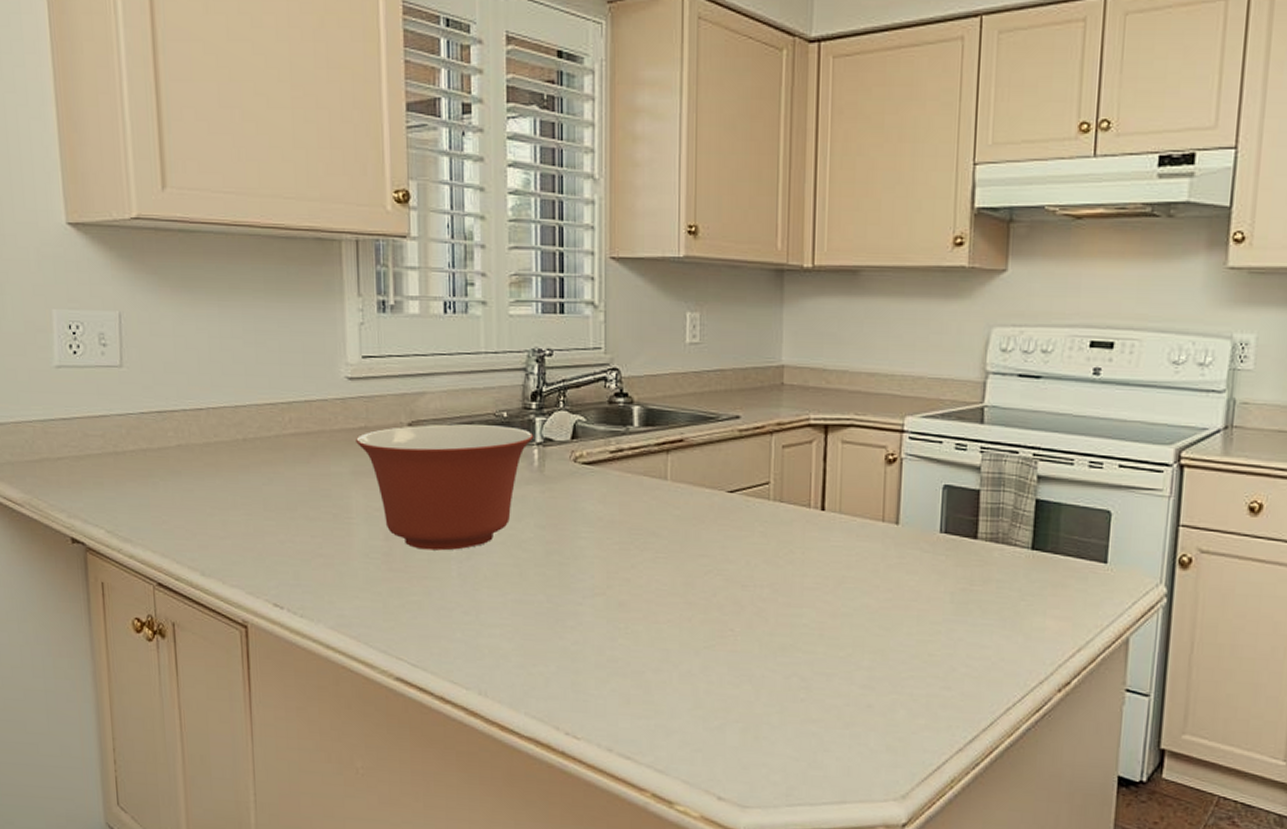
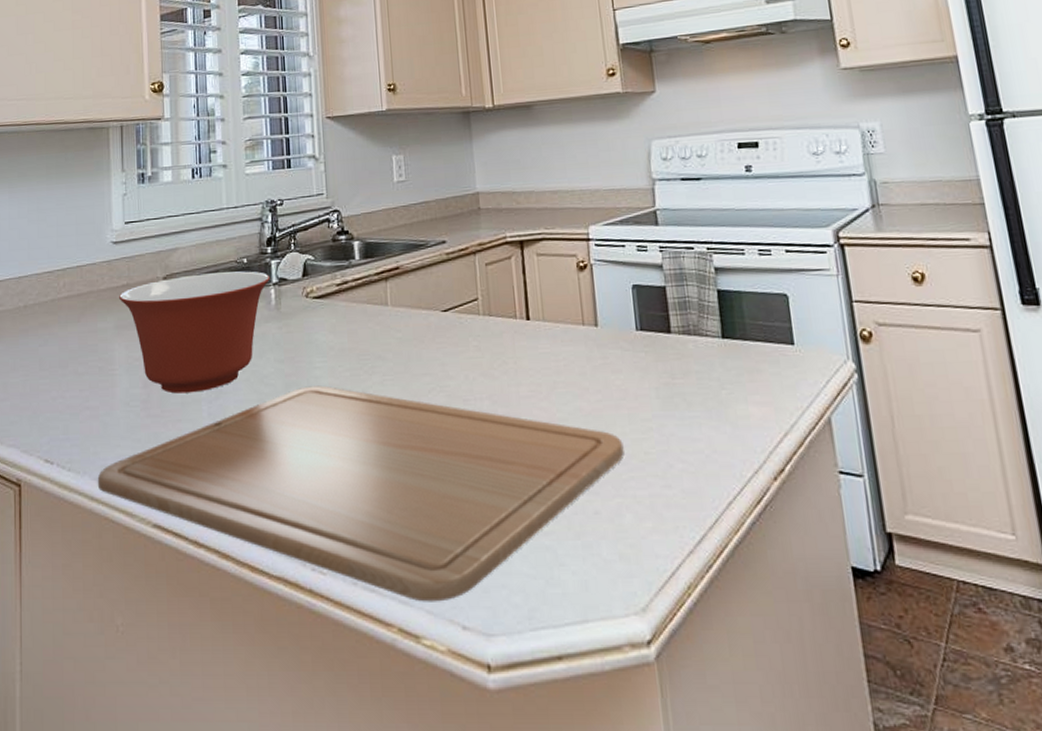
chopping board: none [333,555,908,774] -> present [97,385,624,602]

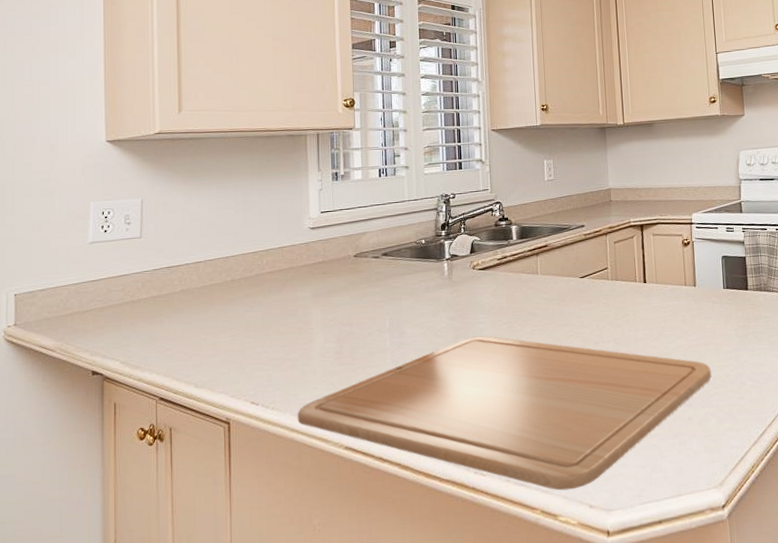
mixing bowl: present [119,271,271,394] -> none [316,249,444,346]

